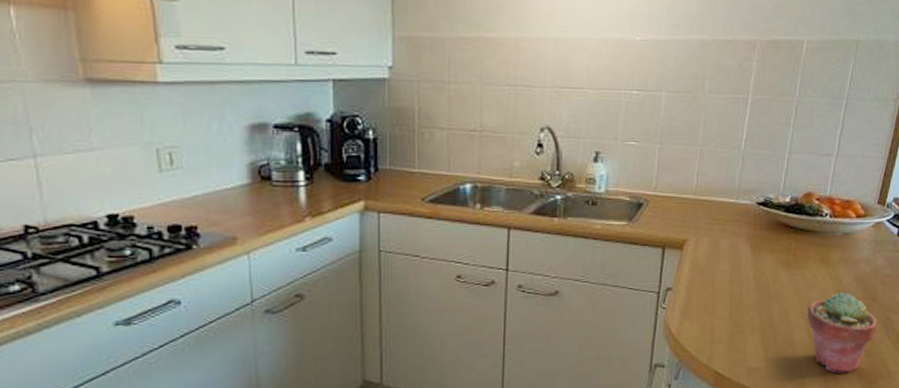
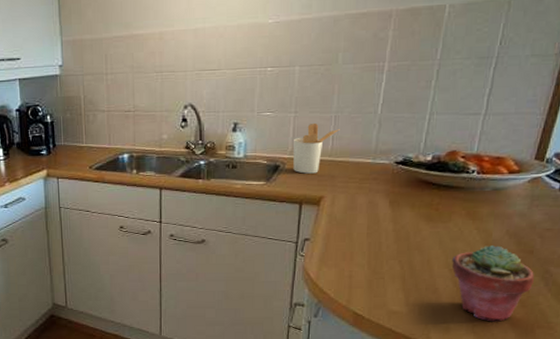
utensil holder: none [657,157,705,213] -> present [292,124,340,174]

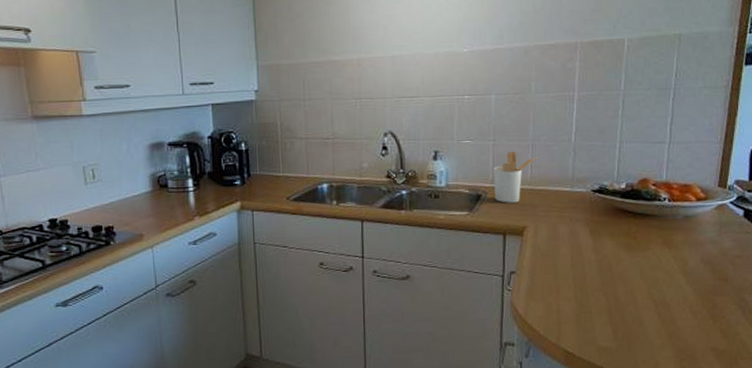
potted succulent: present [451,245,535,322] -> none [654,274,732,355]

